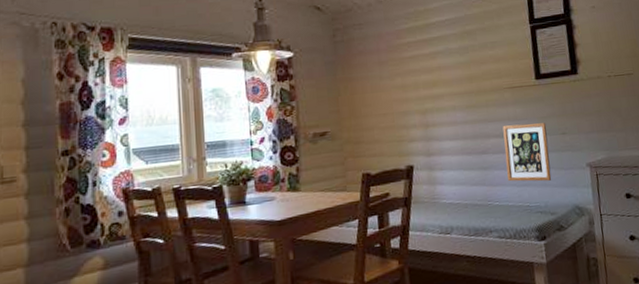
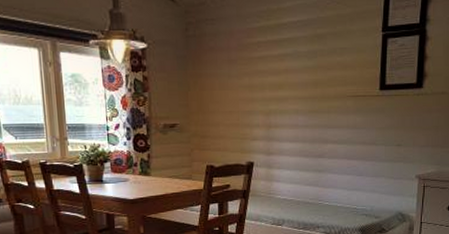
picture frame: present [502,123,552,182] -> none [340,132,384,188]

